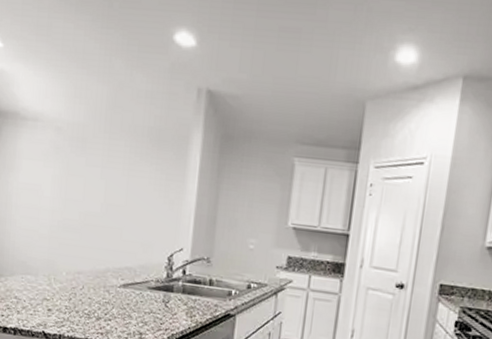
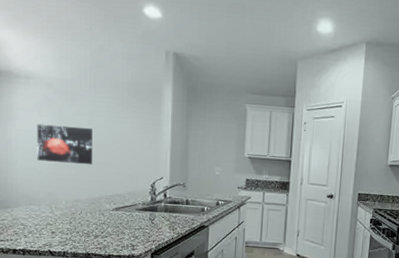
wall art: none [38,176,104,229] -> present [37,124,92,165]

